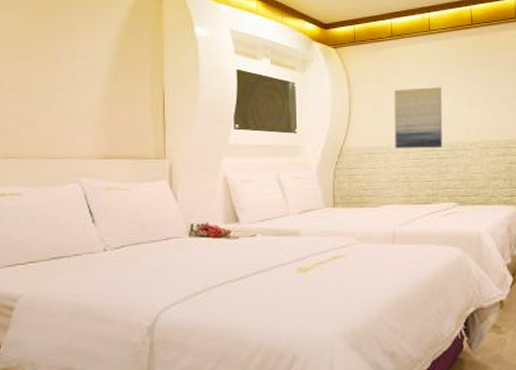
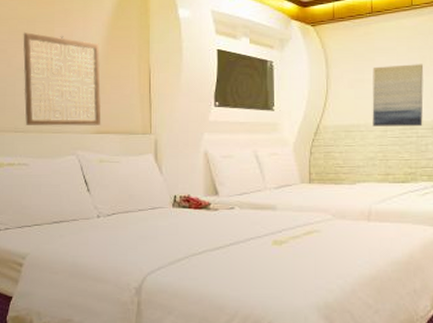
wall art: none [17,48,109,151] -> present [22,32,102,126]

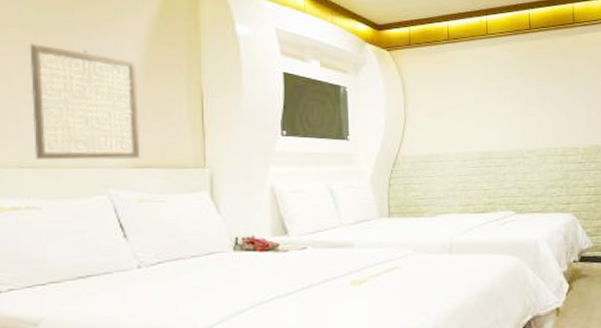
wall art: present [372,64,424,126] -> none [450,93,501,156]

